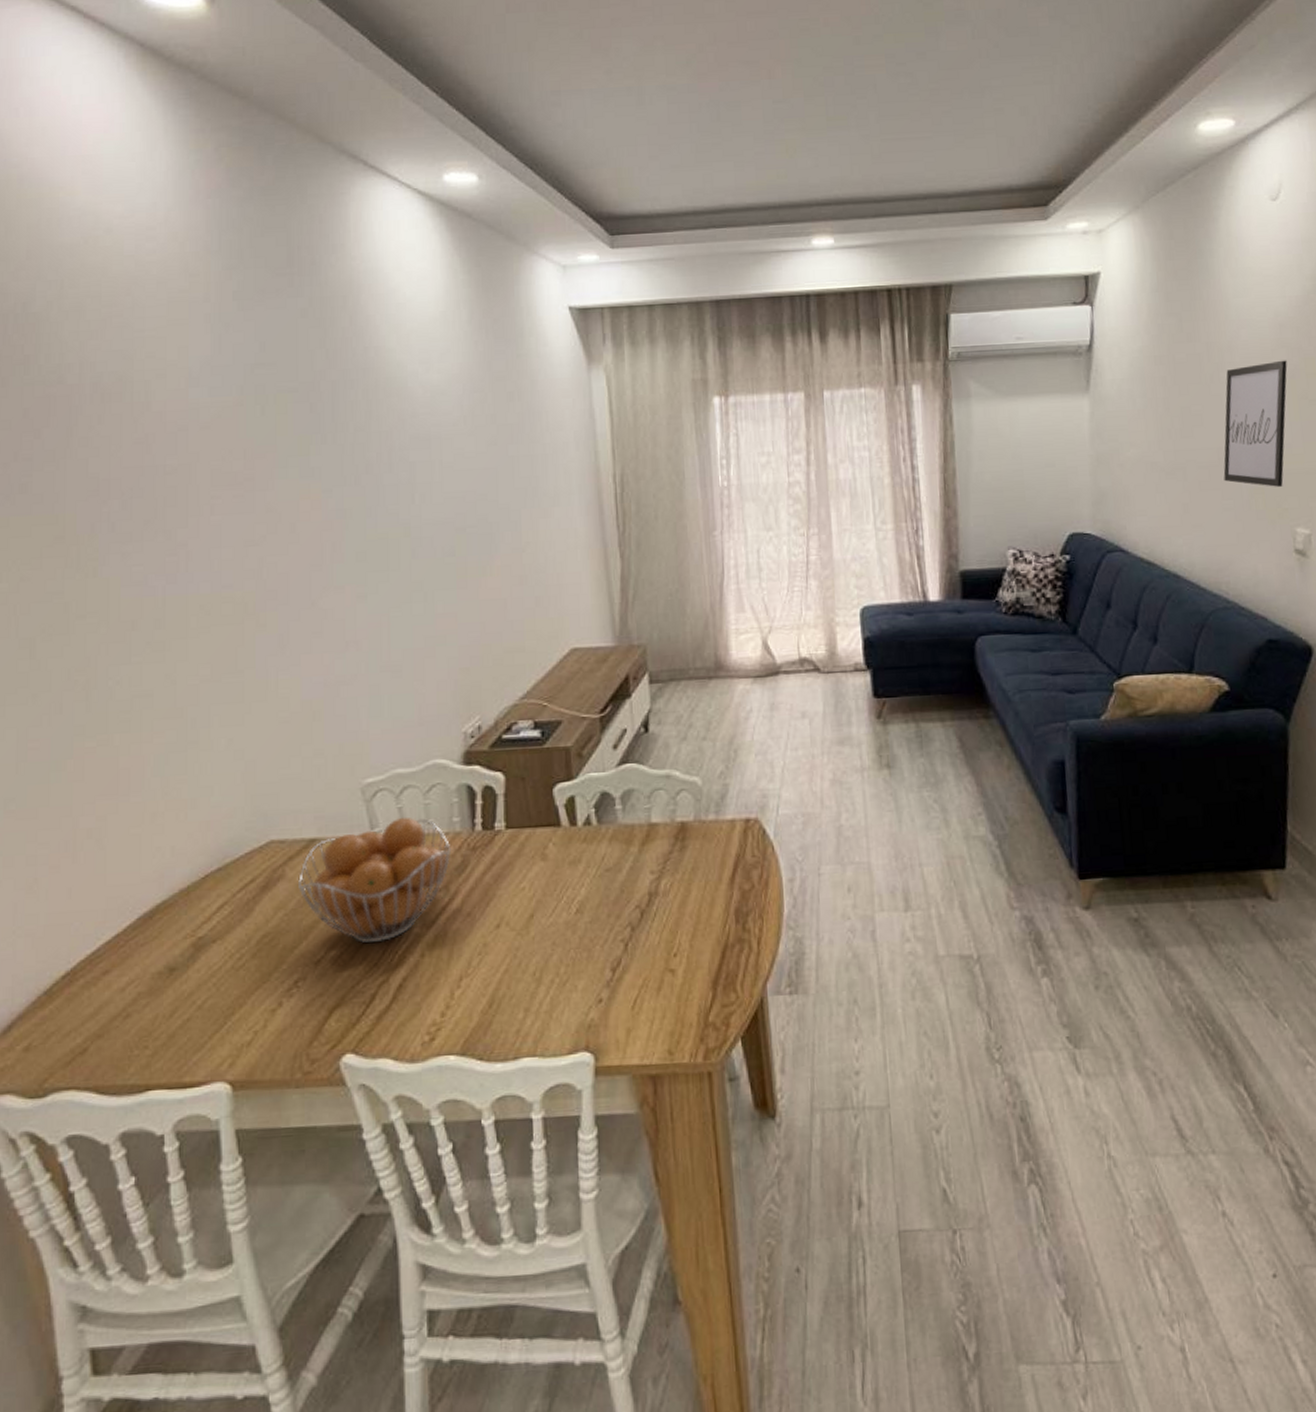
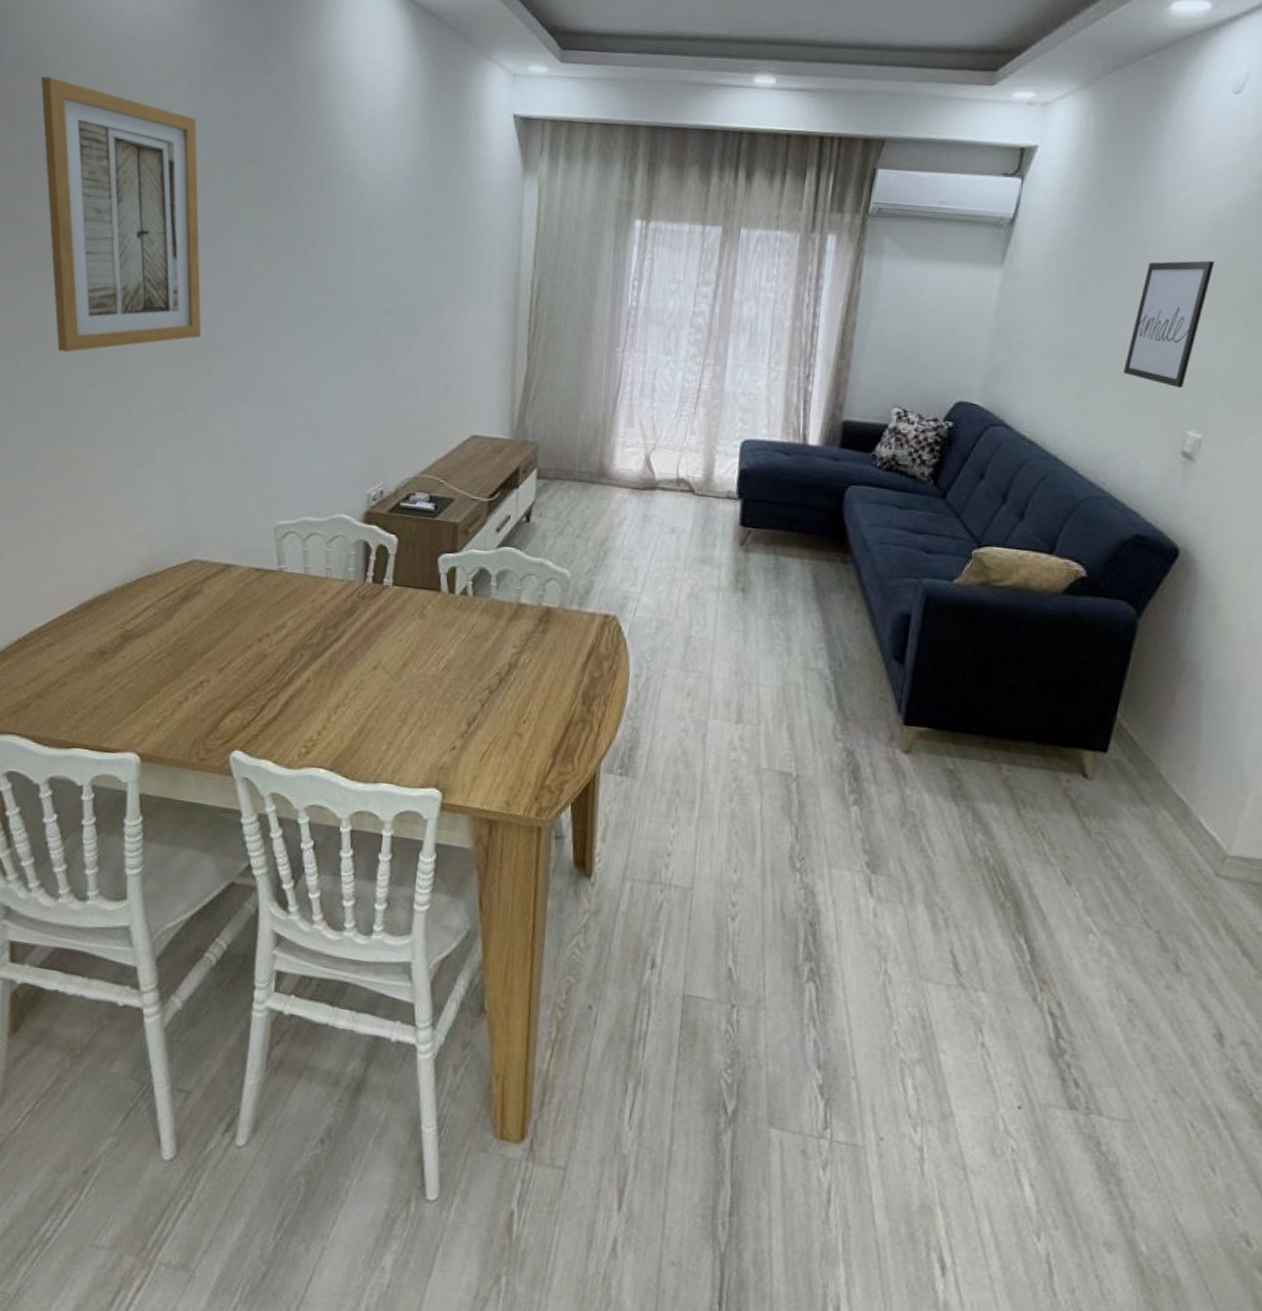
wall art: none [33,330,251,630] -> present [41,76,202,352]
fruit basket: present [298,817,452,944] -> none [212,559,344,663]

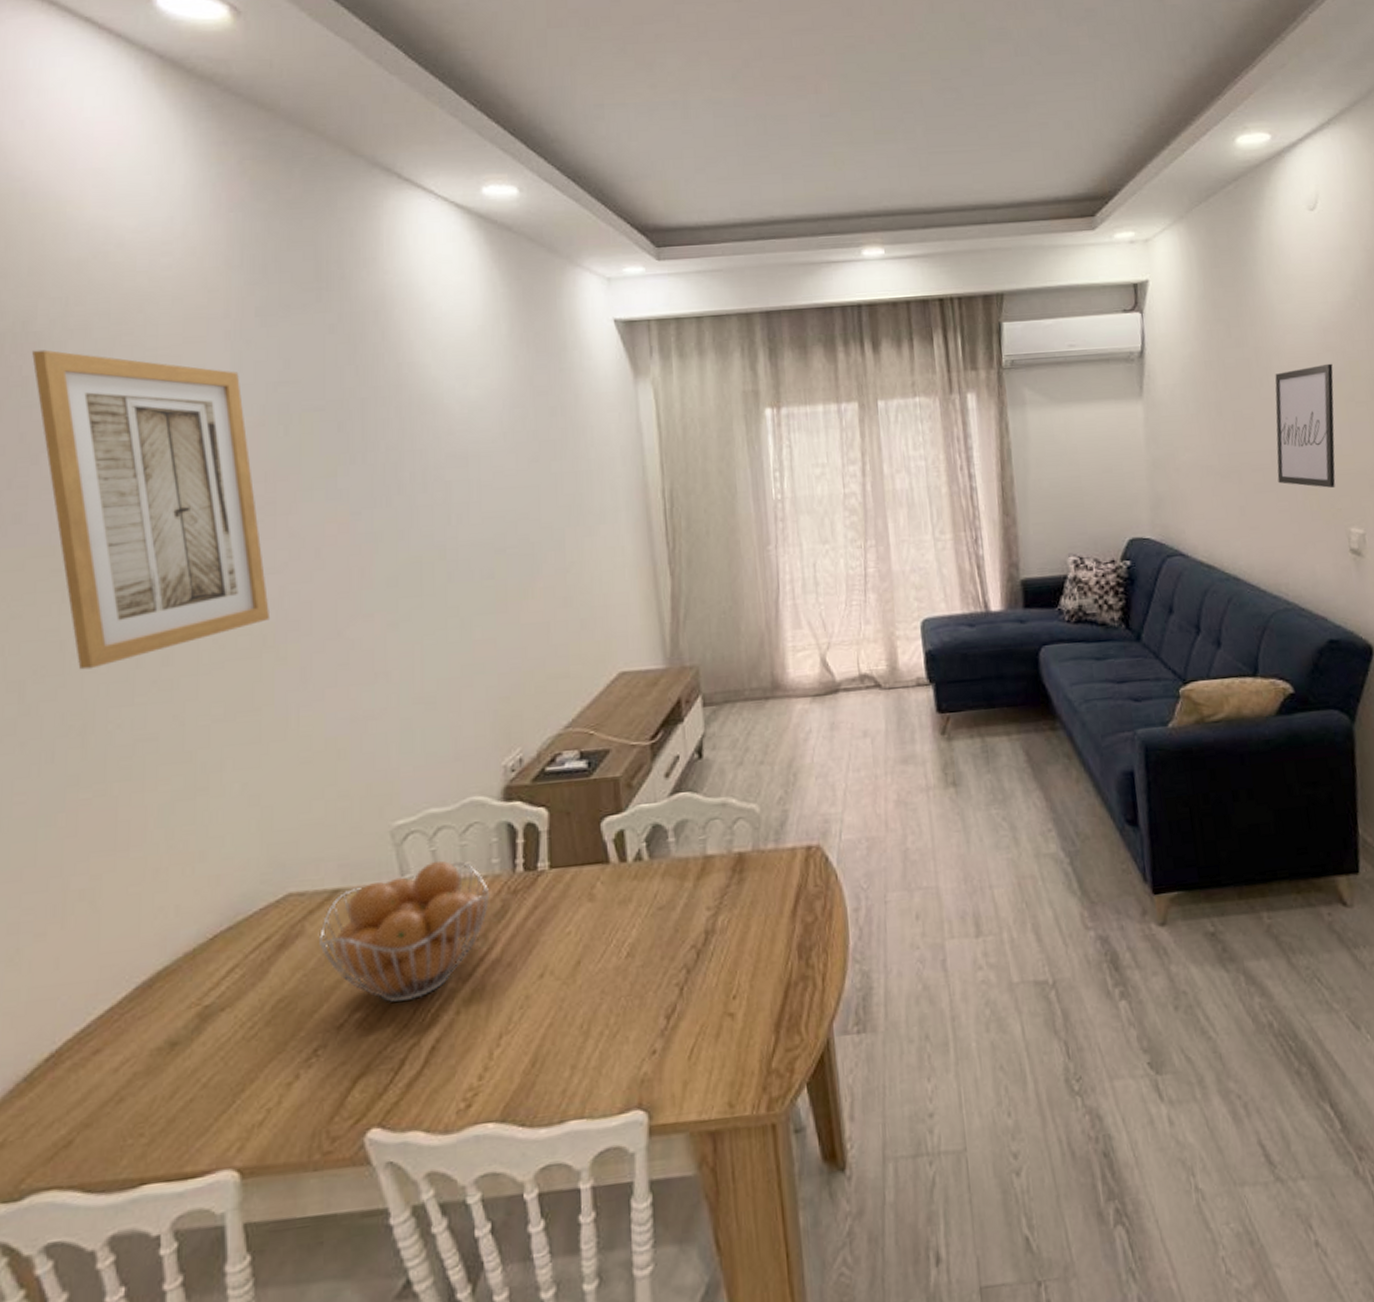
fruit basket: none [212,559,344,663] -> present [319,860,490,1003]

